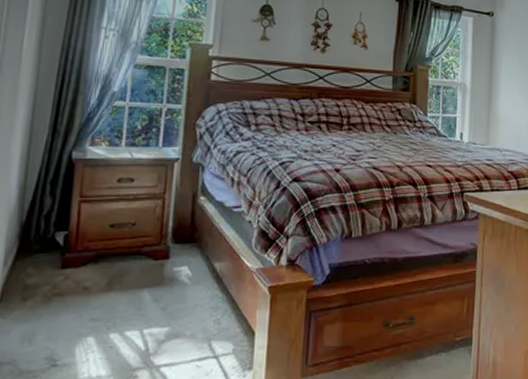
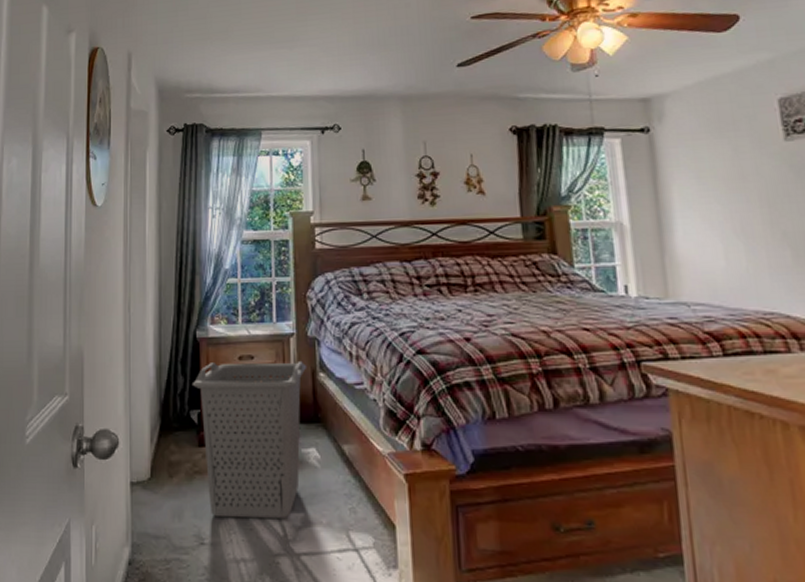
laundry basket: none [60,184,189,338] -> present [192,360,307,520]

